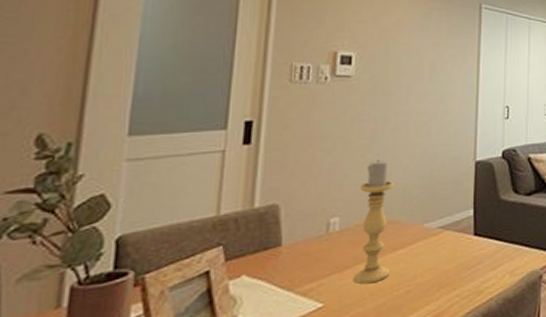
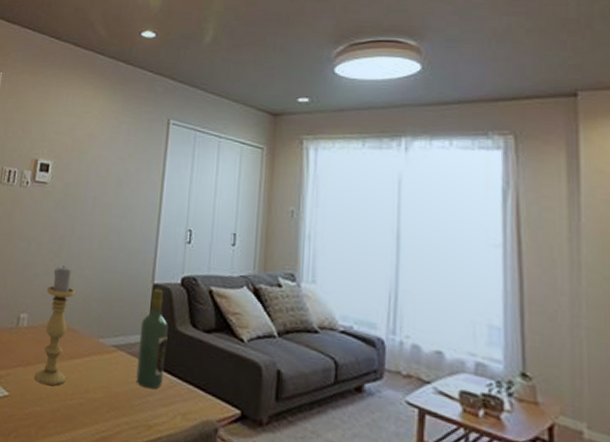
wine bottle: none [464,165,493,259] -> present [136,288,169,390]

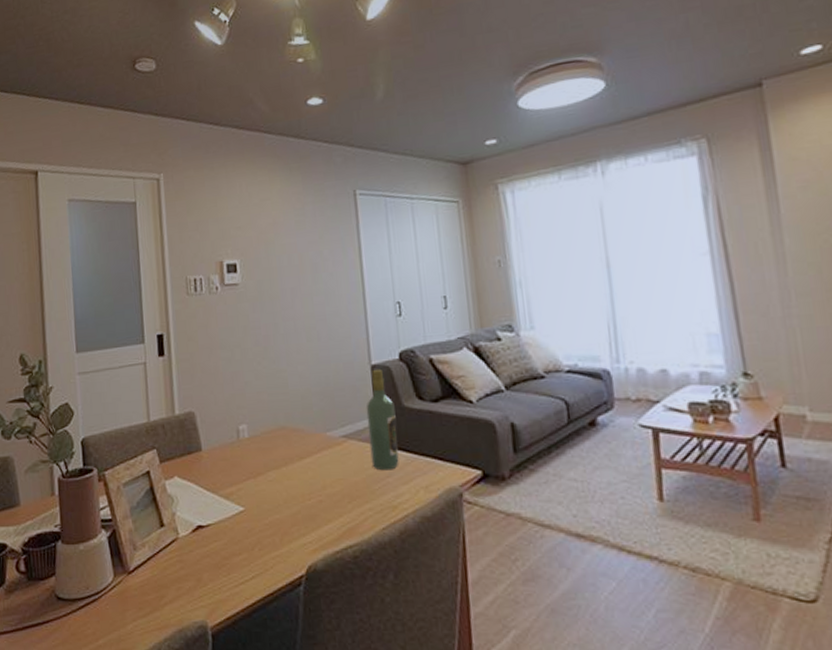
candle holder: present [34,265,76,386] -> none [261,366,301,491]

